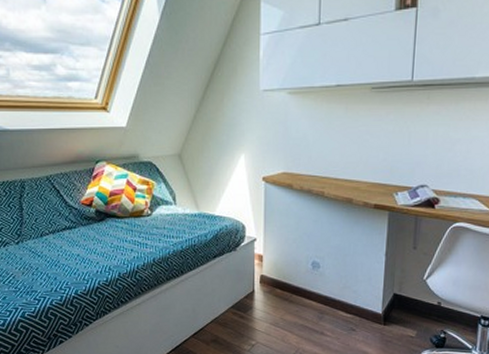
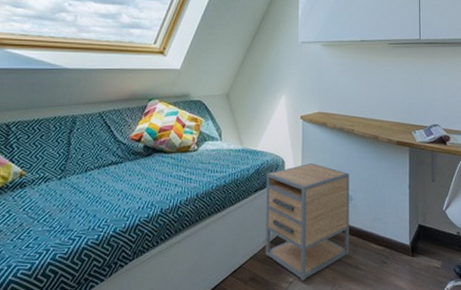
nightstand: none [226,229,317,344] -> present [265,163,349,280]

